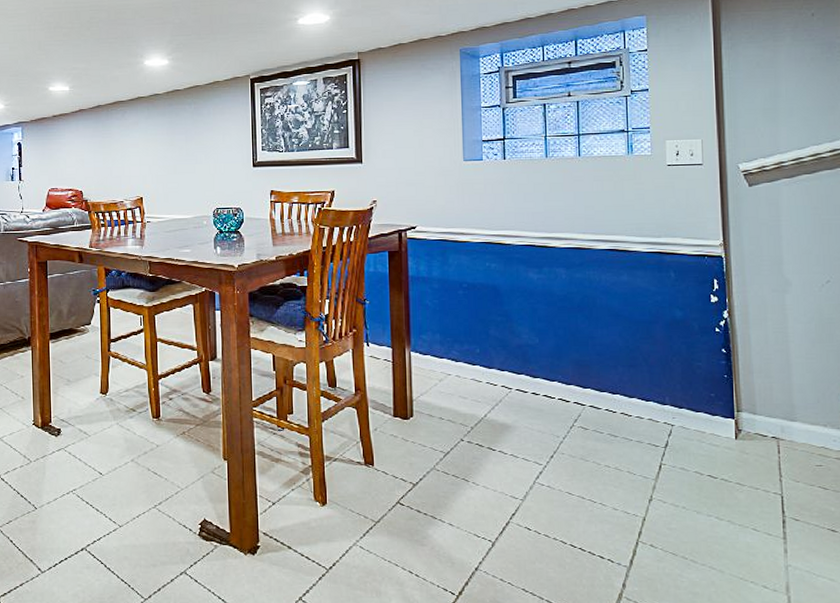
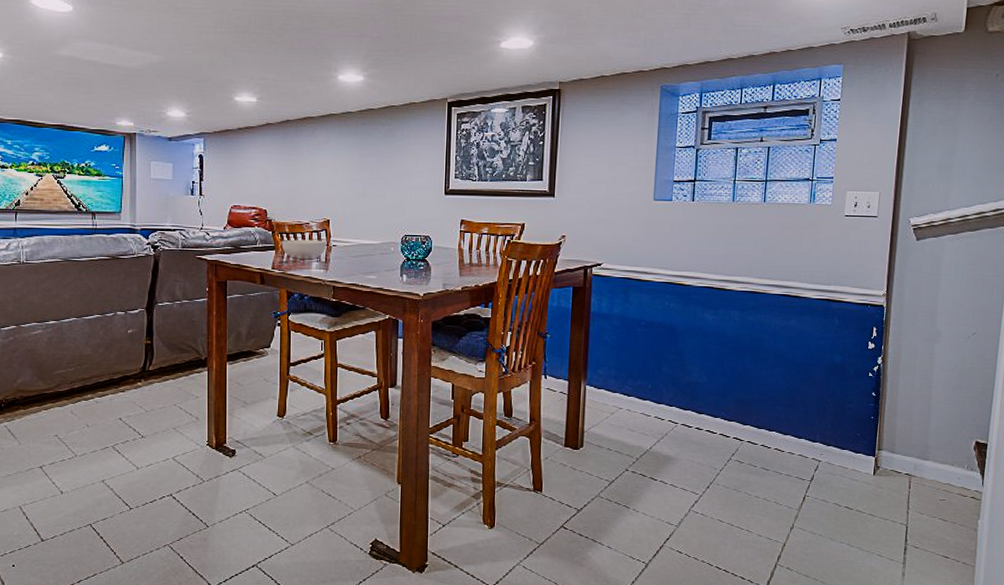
bowl: none [97,217,141,237] -> present [281,239,327,260]

